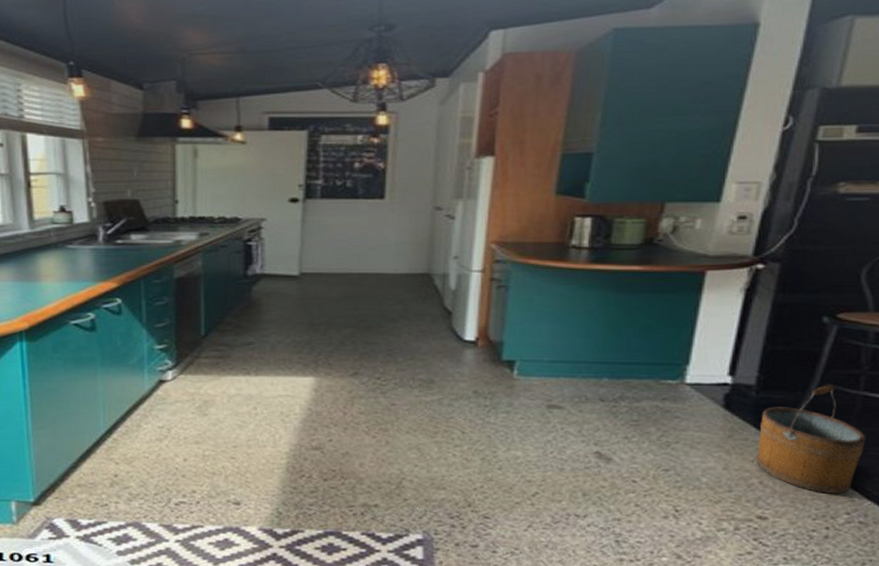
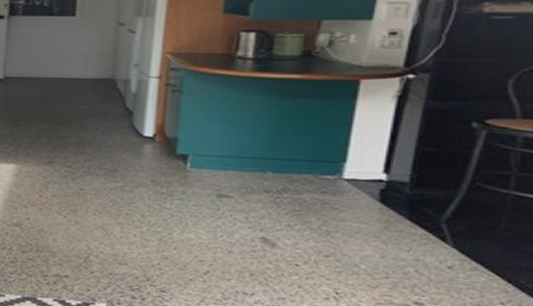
bucket: present [756,385,866,494] -> none [411,184,518,285]

